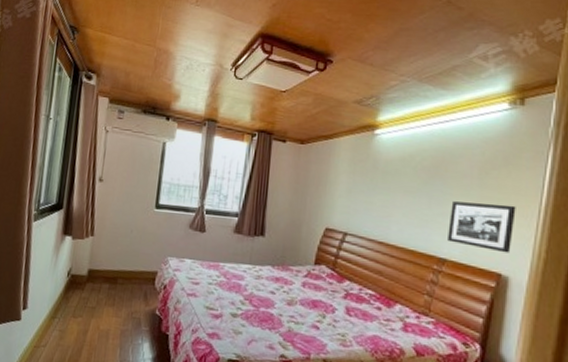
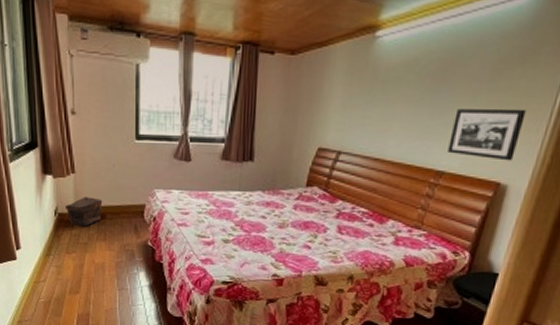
pouch: none [79,259,117,291] -> present [66,196,103,227]

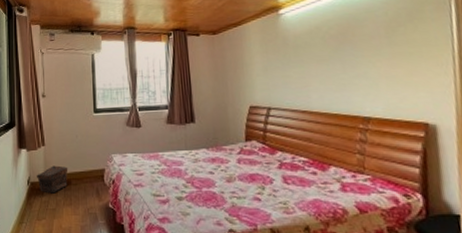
picture frame: present [448,108,527,161] -> none [365,56,433,103]

